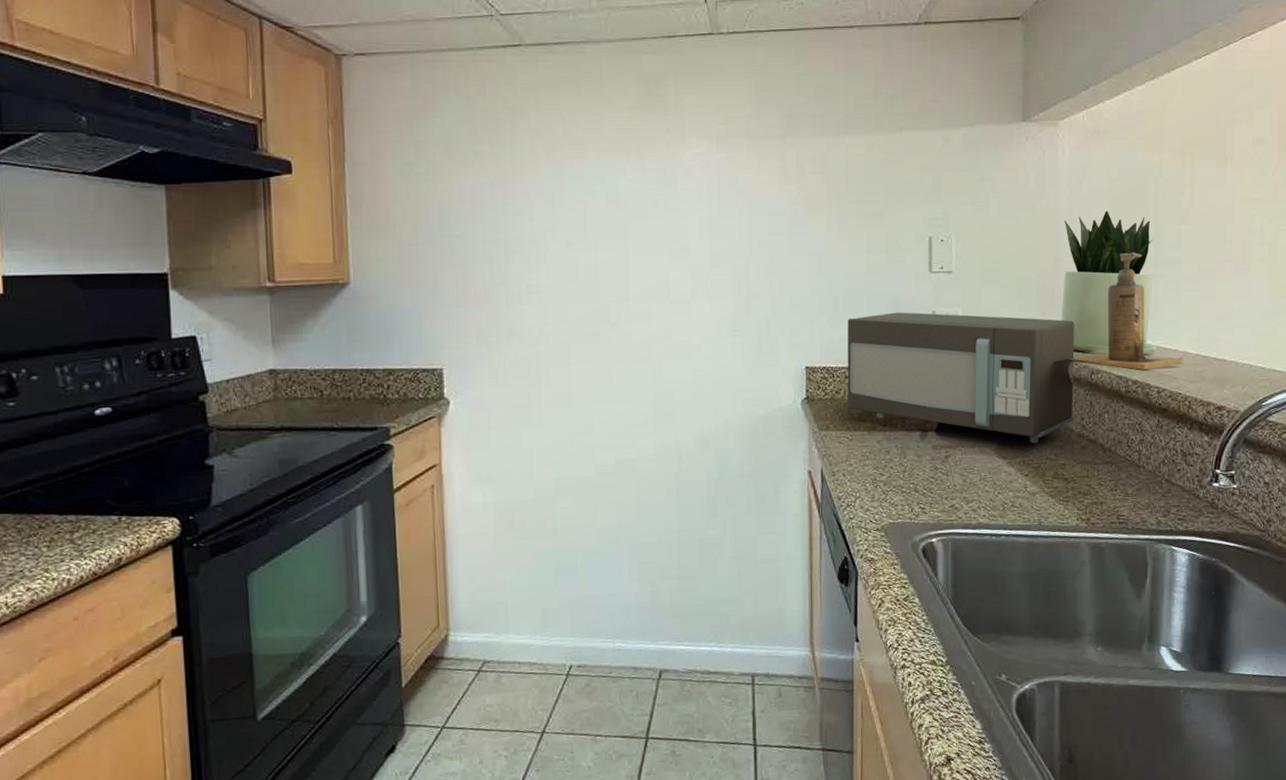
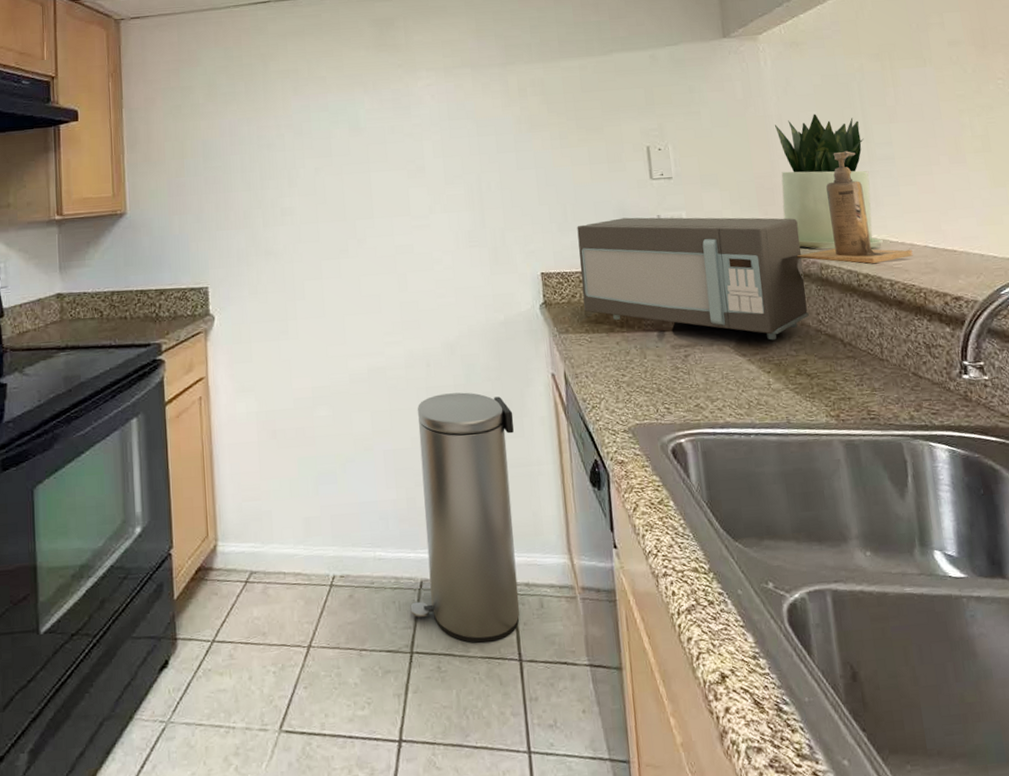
pedal bin: none [648,487,766,730] -> present [410,392,520,643]

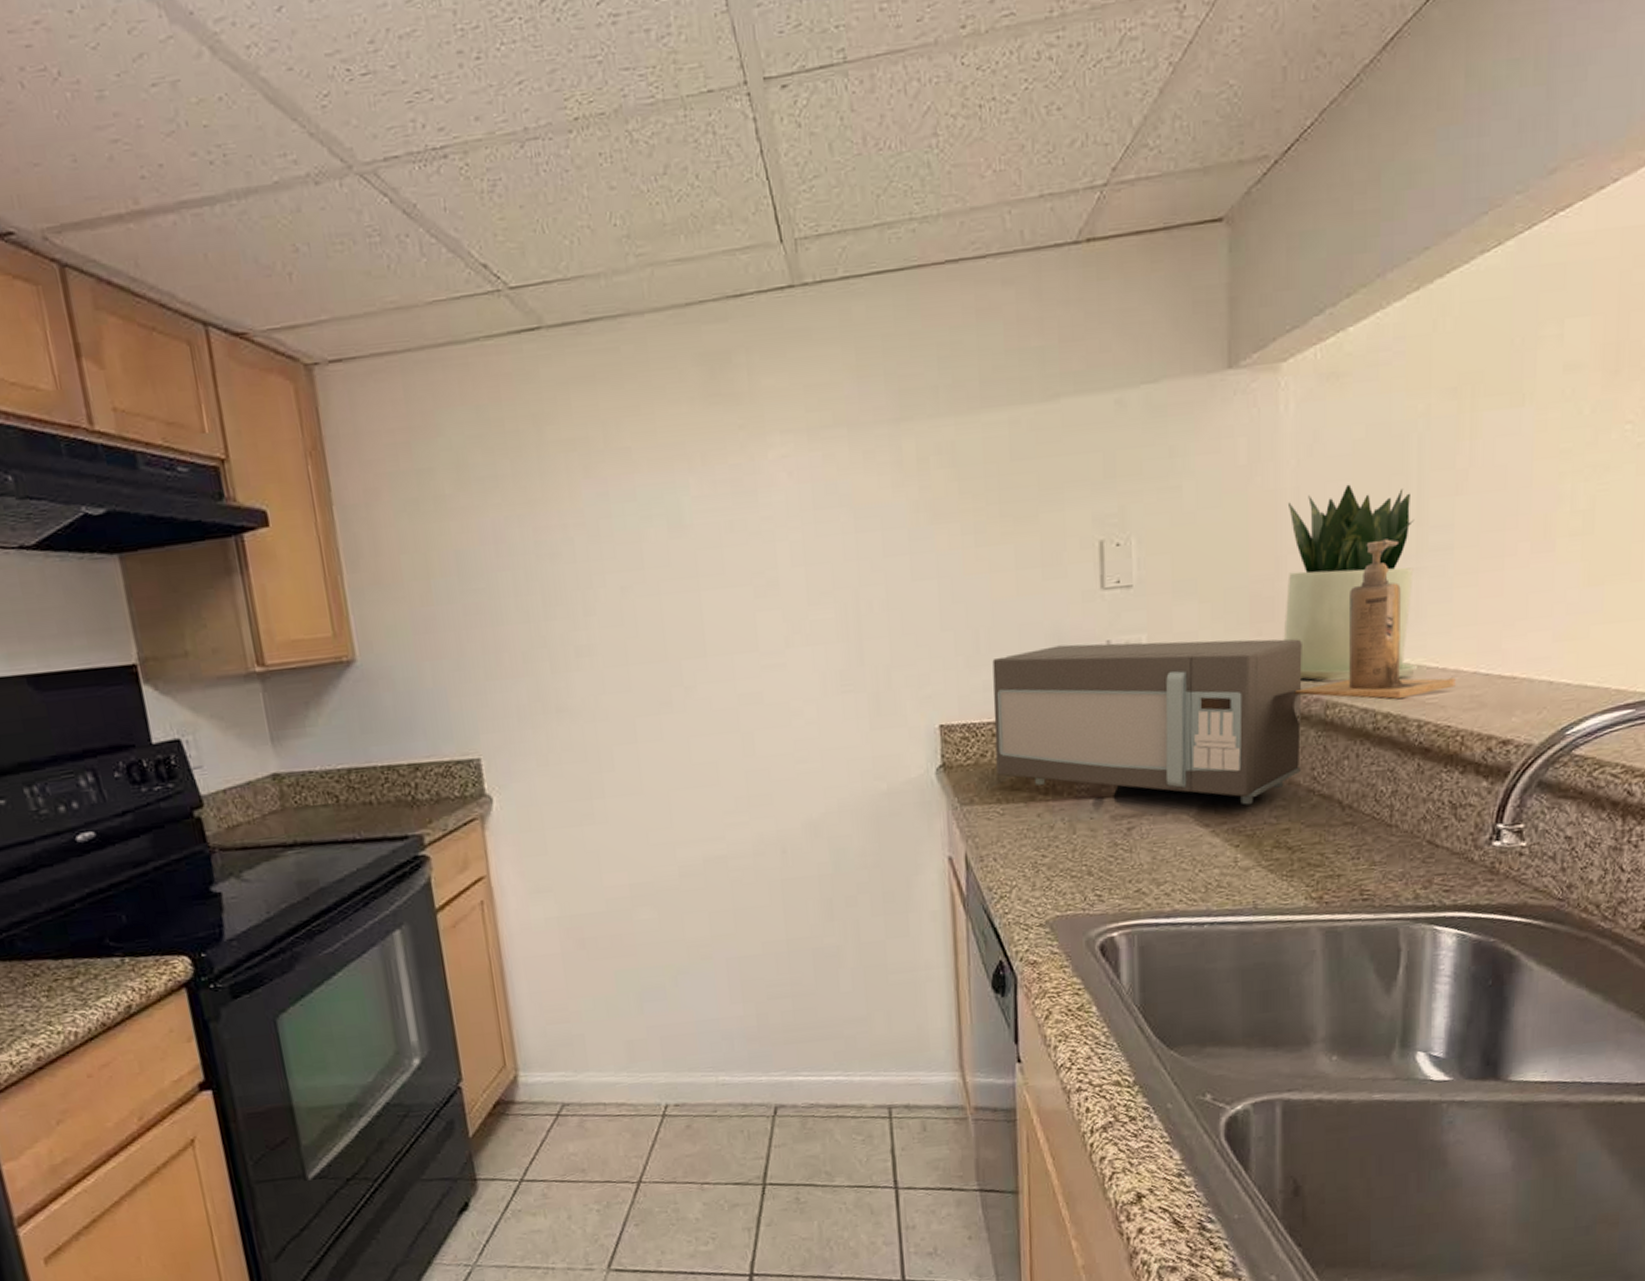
pedal bin: present [410,392,520,643] -> none [762,884,898,1172]

